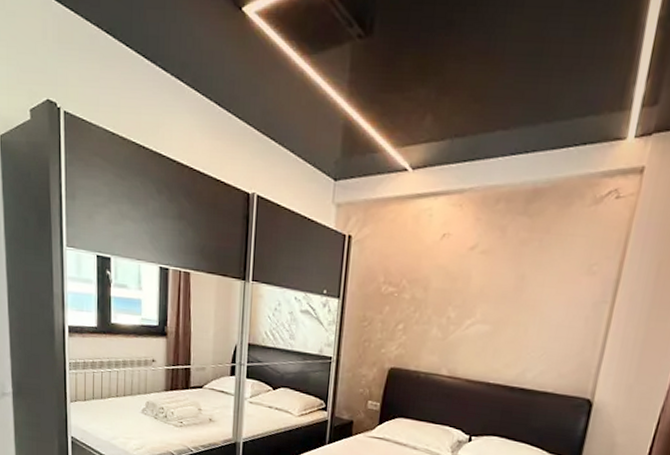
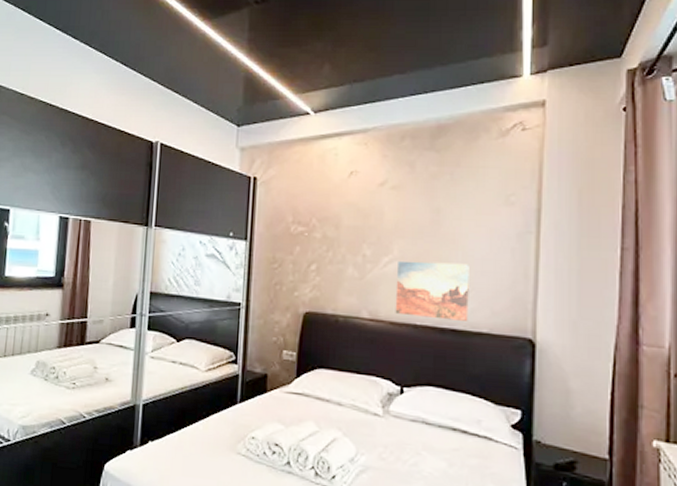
wall art: none [471,323,545,382] -> present [395,260,469,321]

